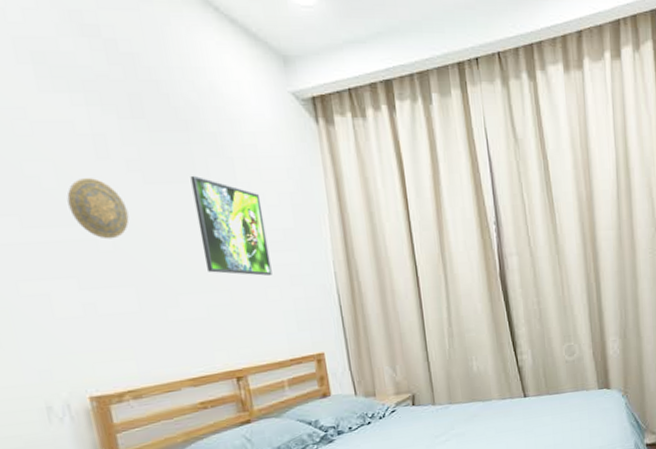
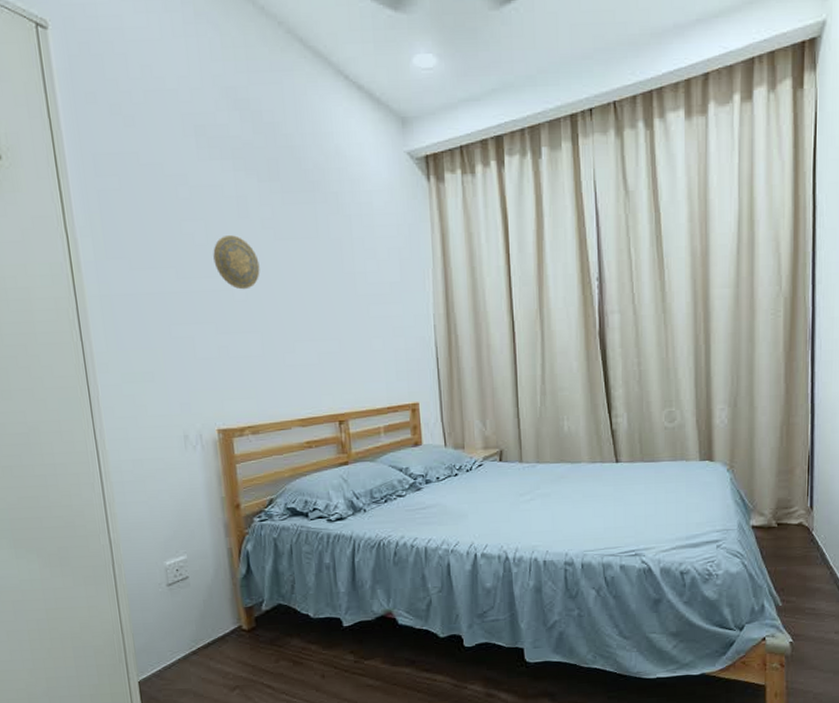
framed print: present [190,175,272,276] -> none [313,232,377,326]

